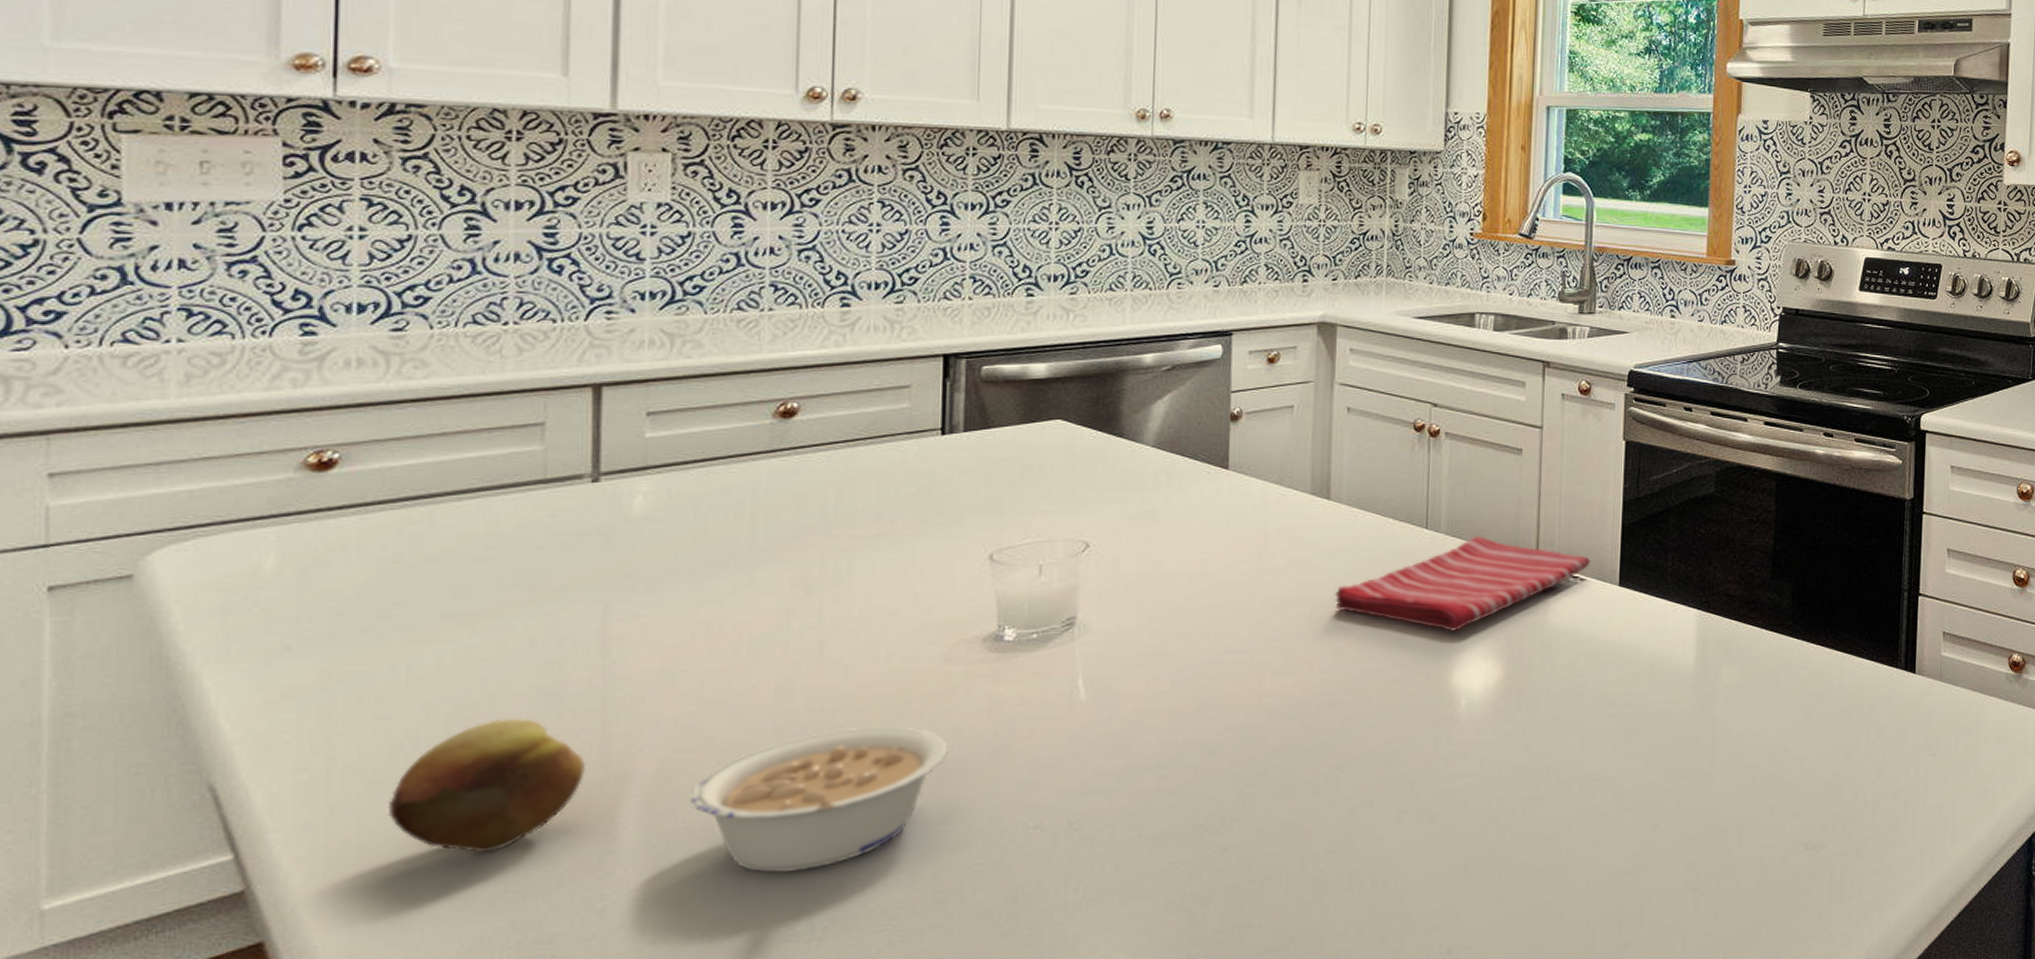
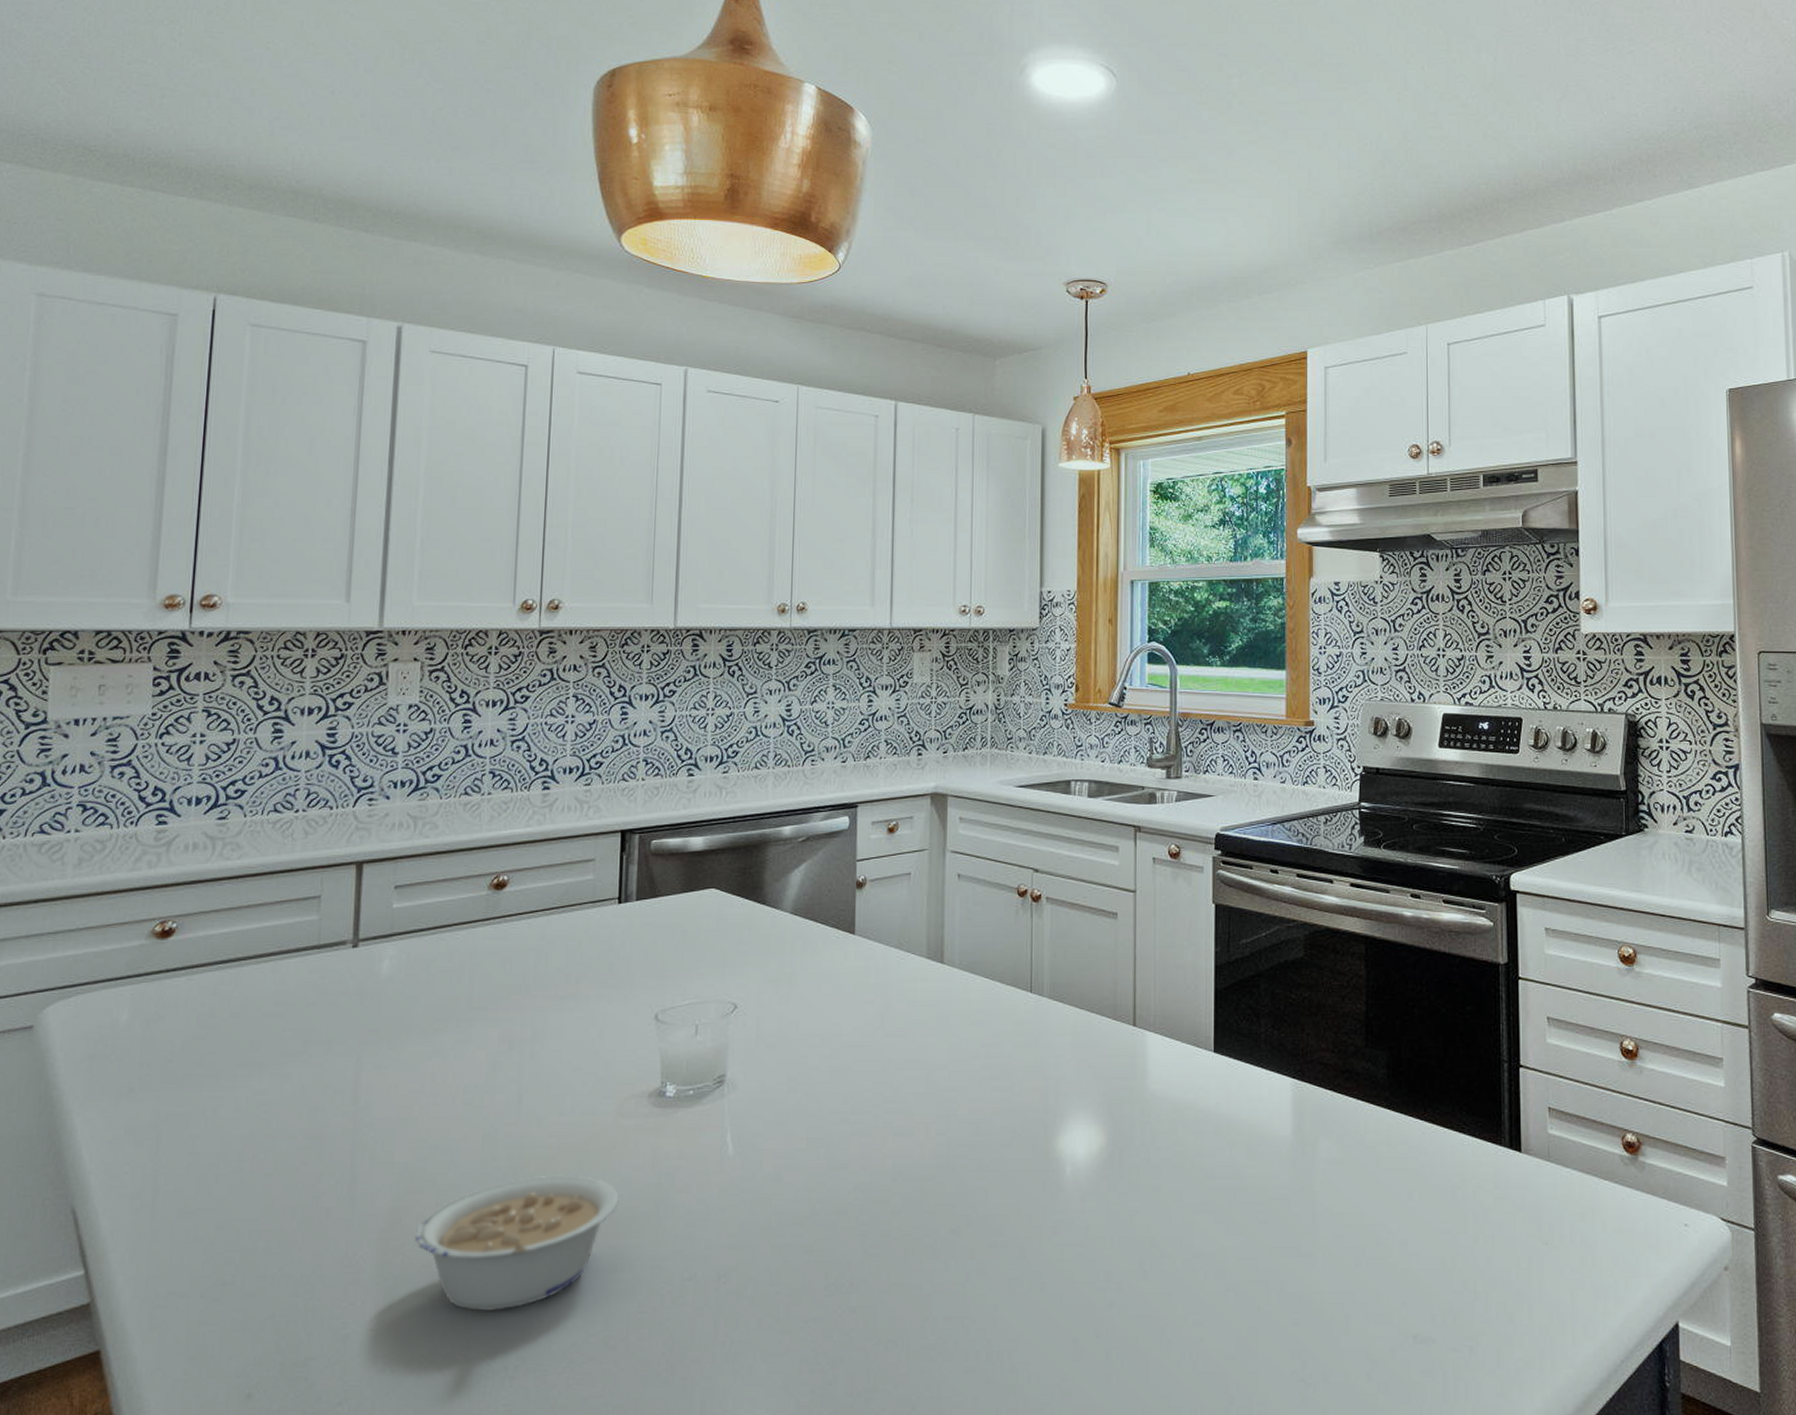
fruit: present [387,717,587,853] -> none [193,1157,339,1279]
dish towel: present [1334,536,1591,631] -> none [948,1000,1186,1096]

